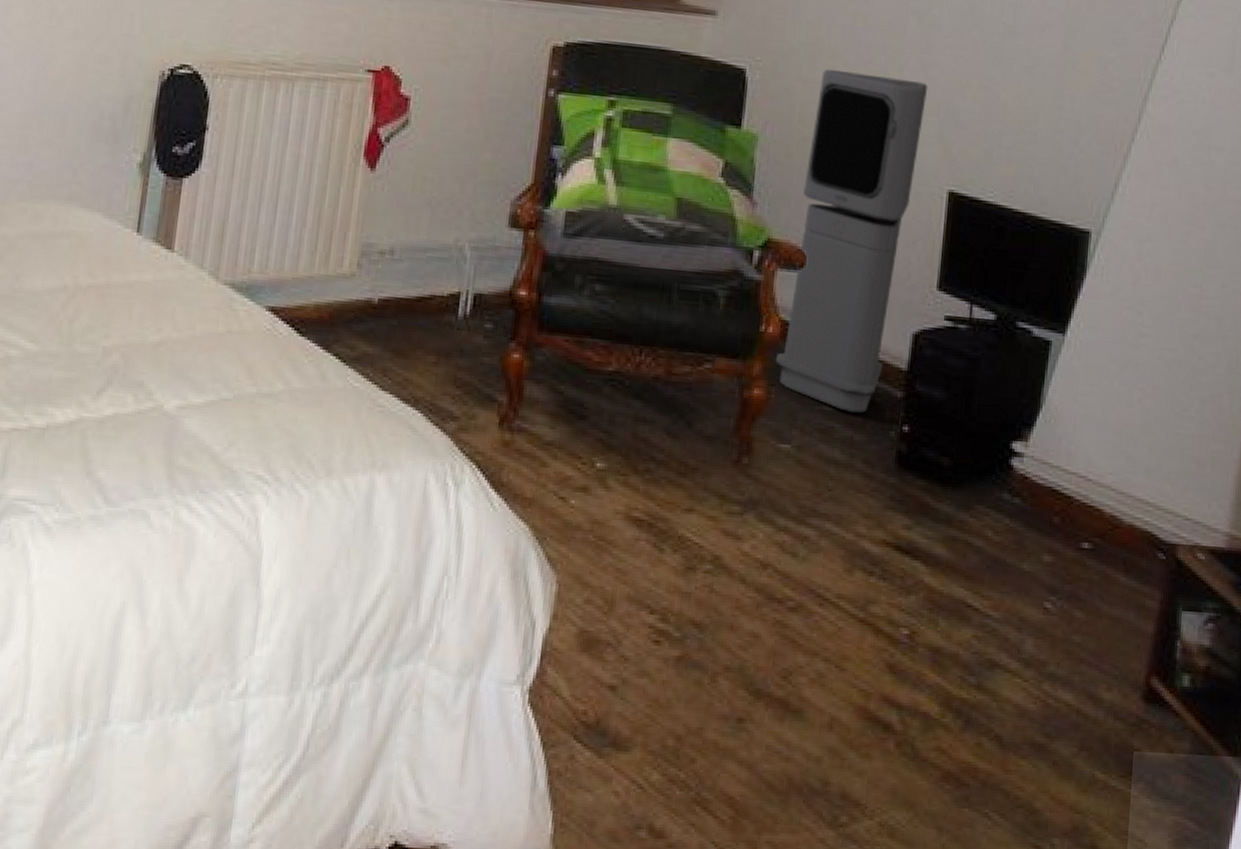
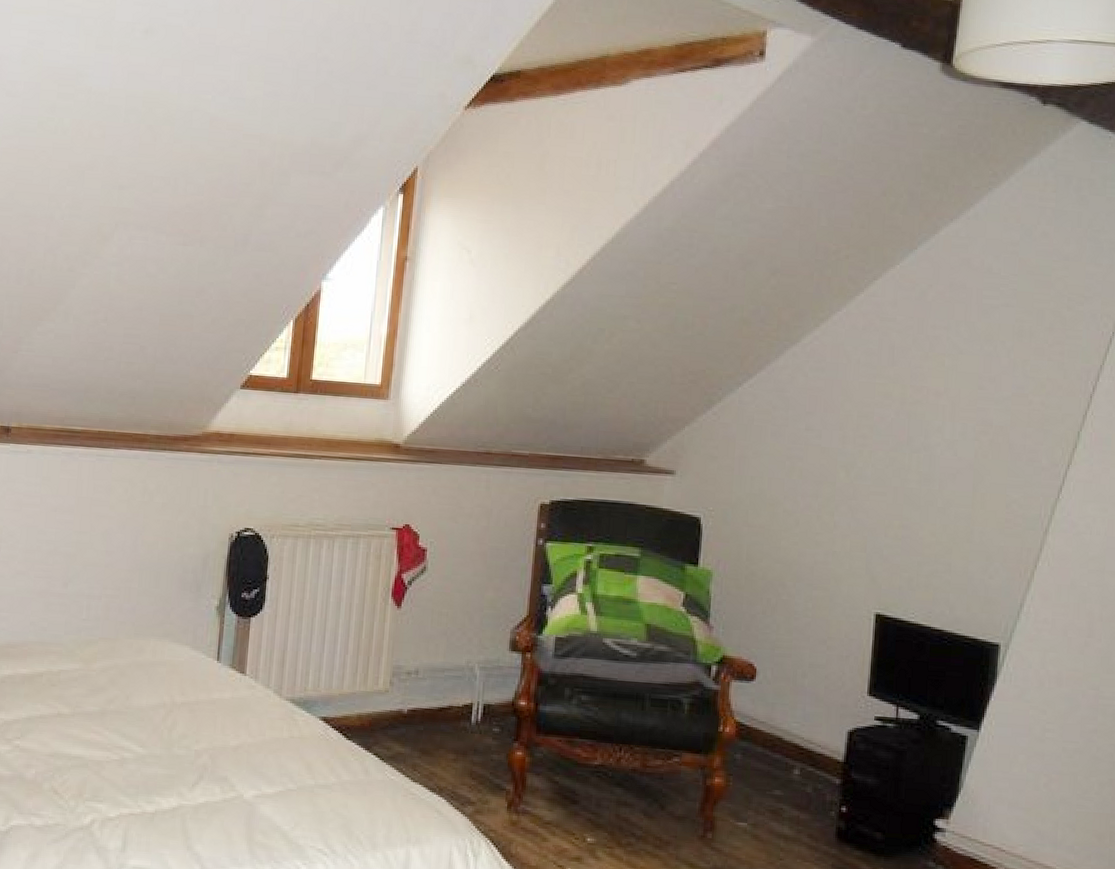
air purifier: present [776,69,928,413] -> none [733,516,856,797]

